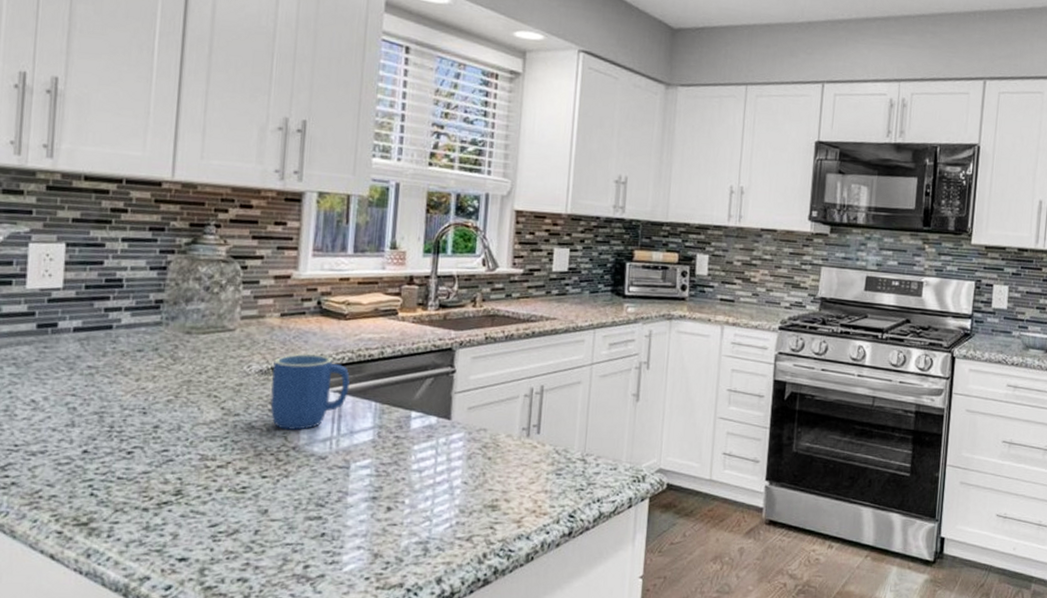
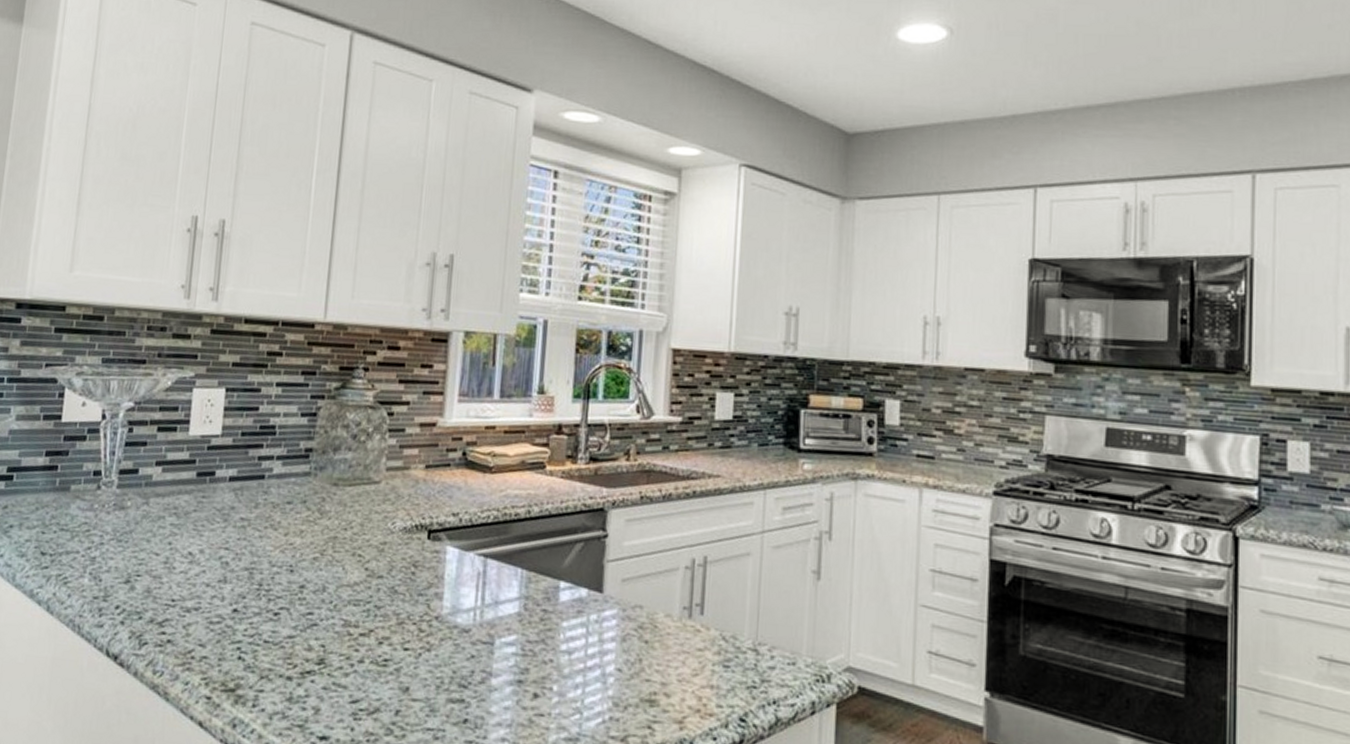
mug: present [270,353,350,430] -> none [414,510,495,597]

